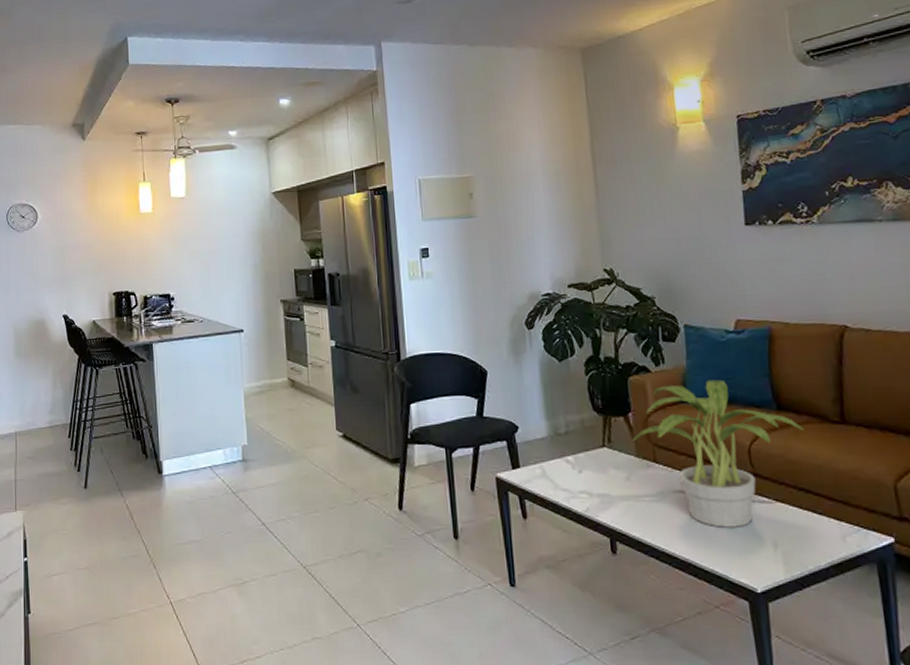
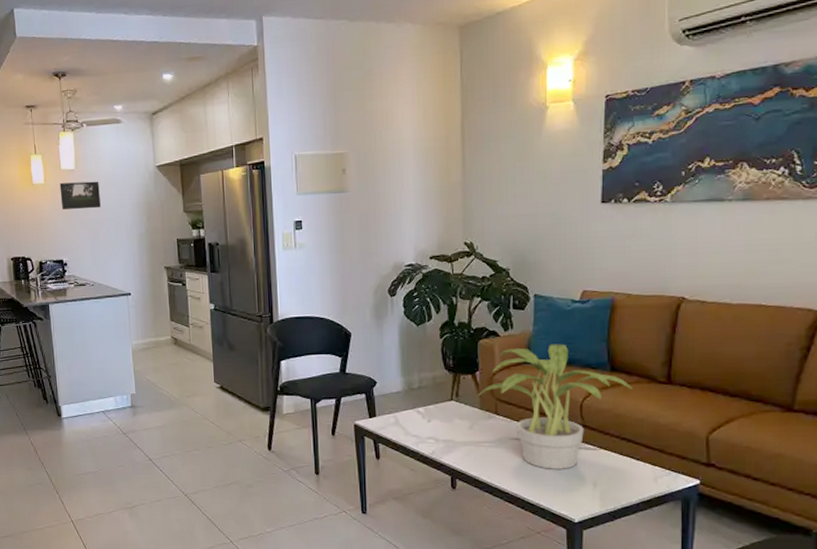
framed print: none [169,209,212,240] -> present [59,181,101,210]

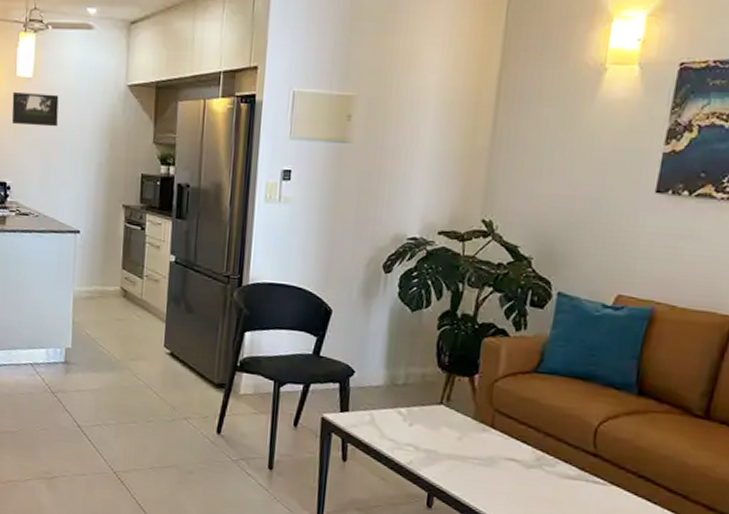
potted plant: present [477,344,632,469] -> none [473,352,661,503]

